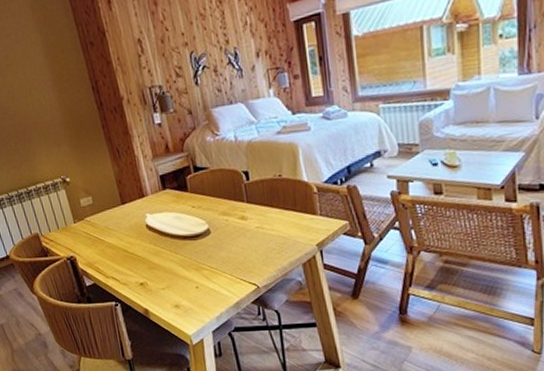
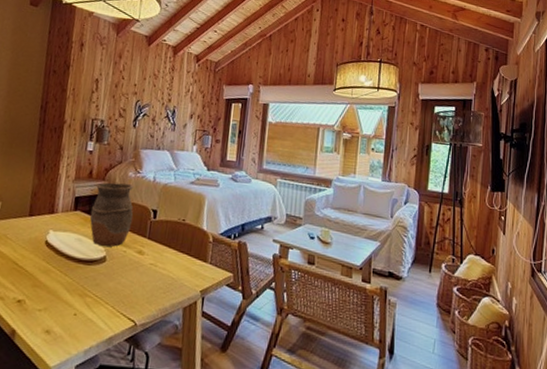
vase: none [177,149,226,219] -> present [89,182,134,247]

